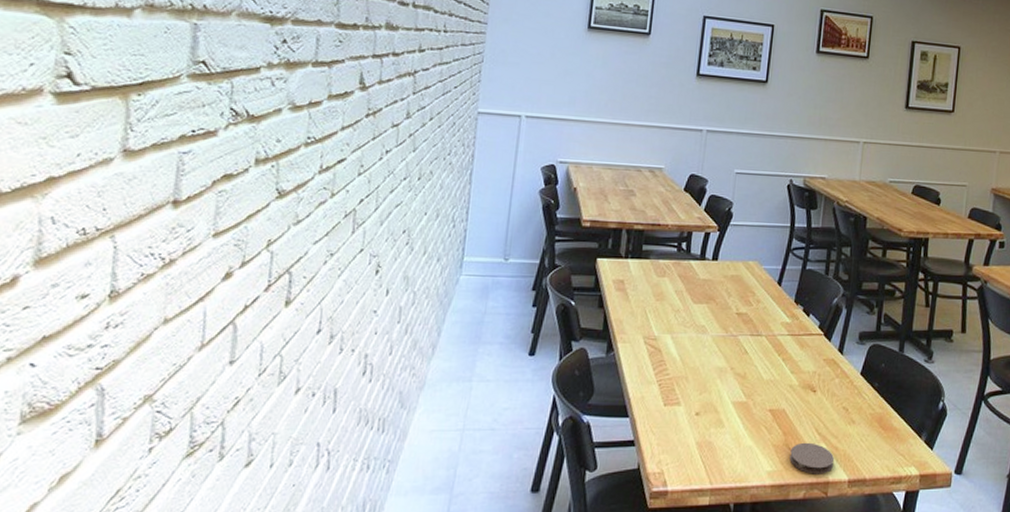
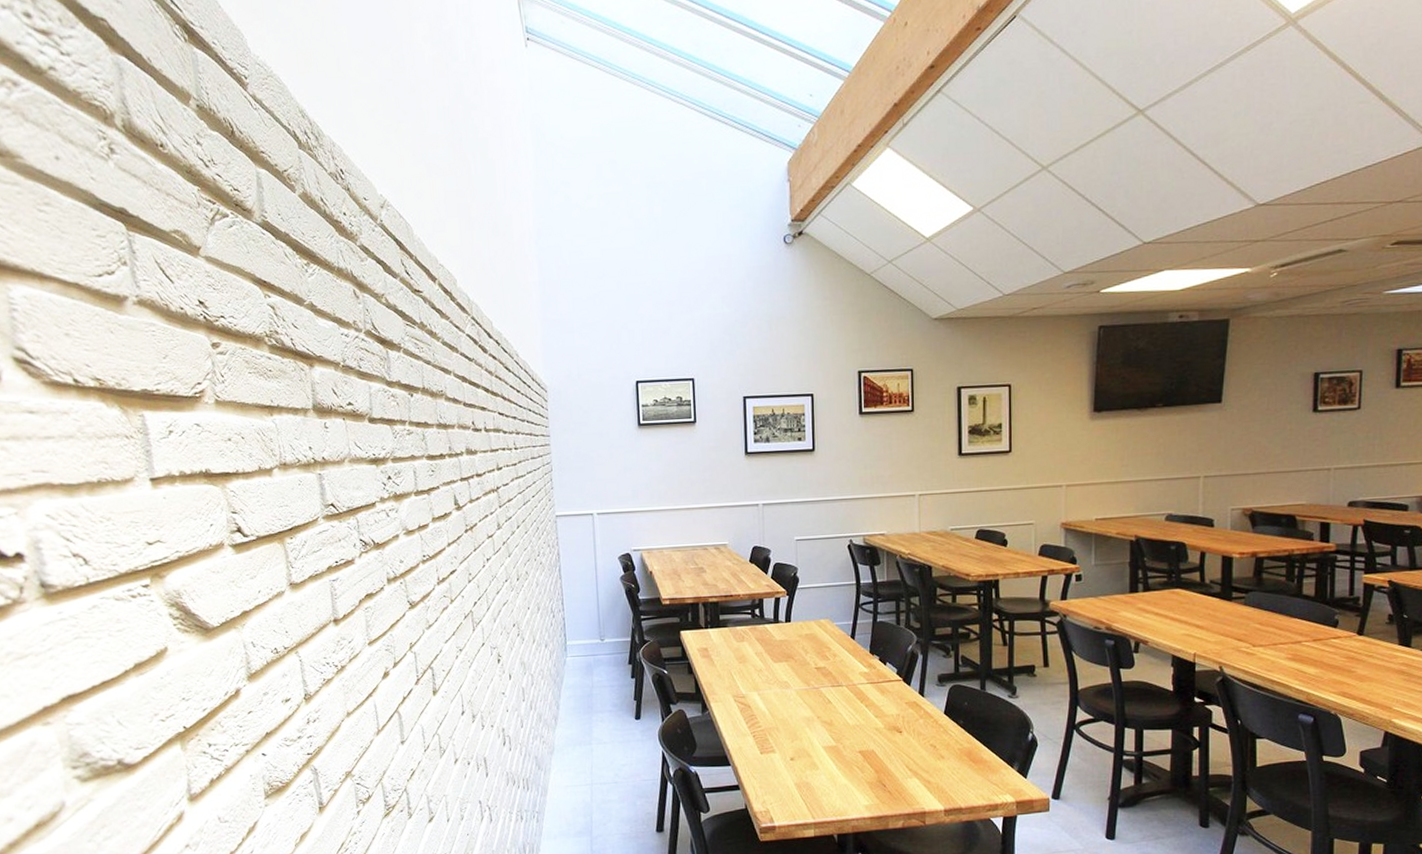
coaster: present [789,442,834,474] -> none [884,778,928,806]

